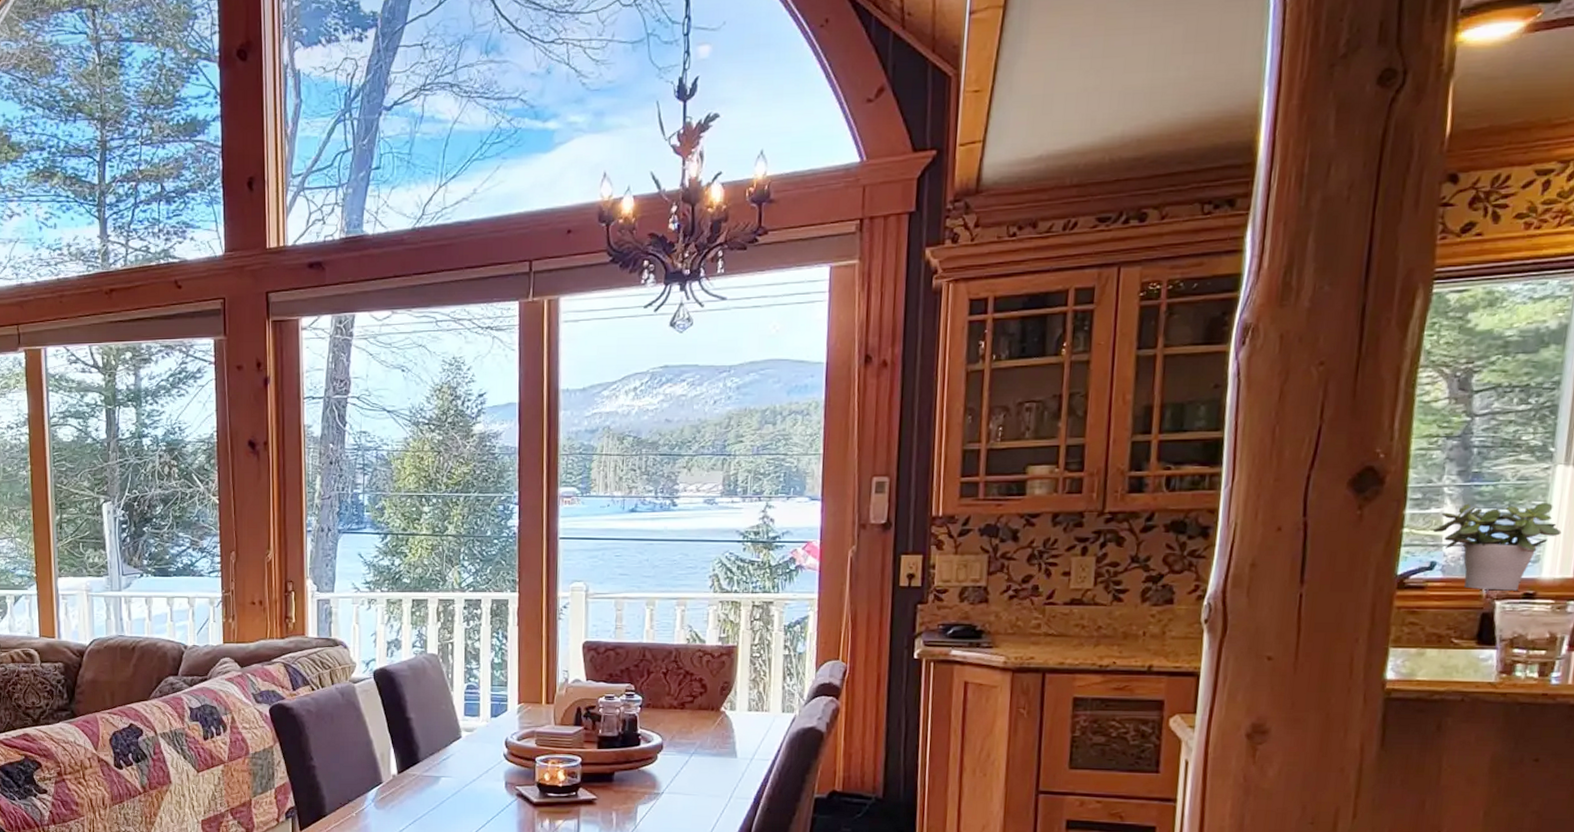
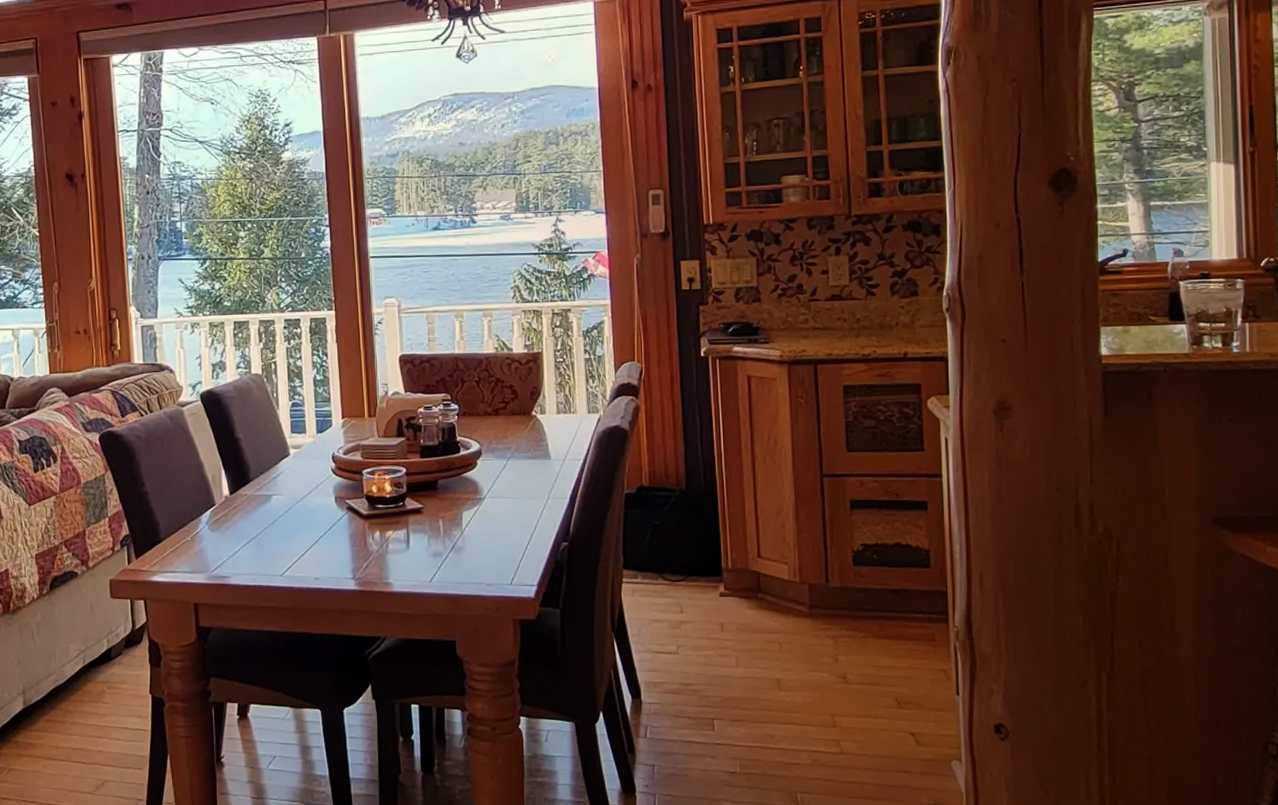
potted plant: present [1433,502,1562,591] -> none [1122,194,1222,272]

